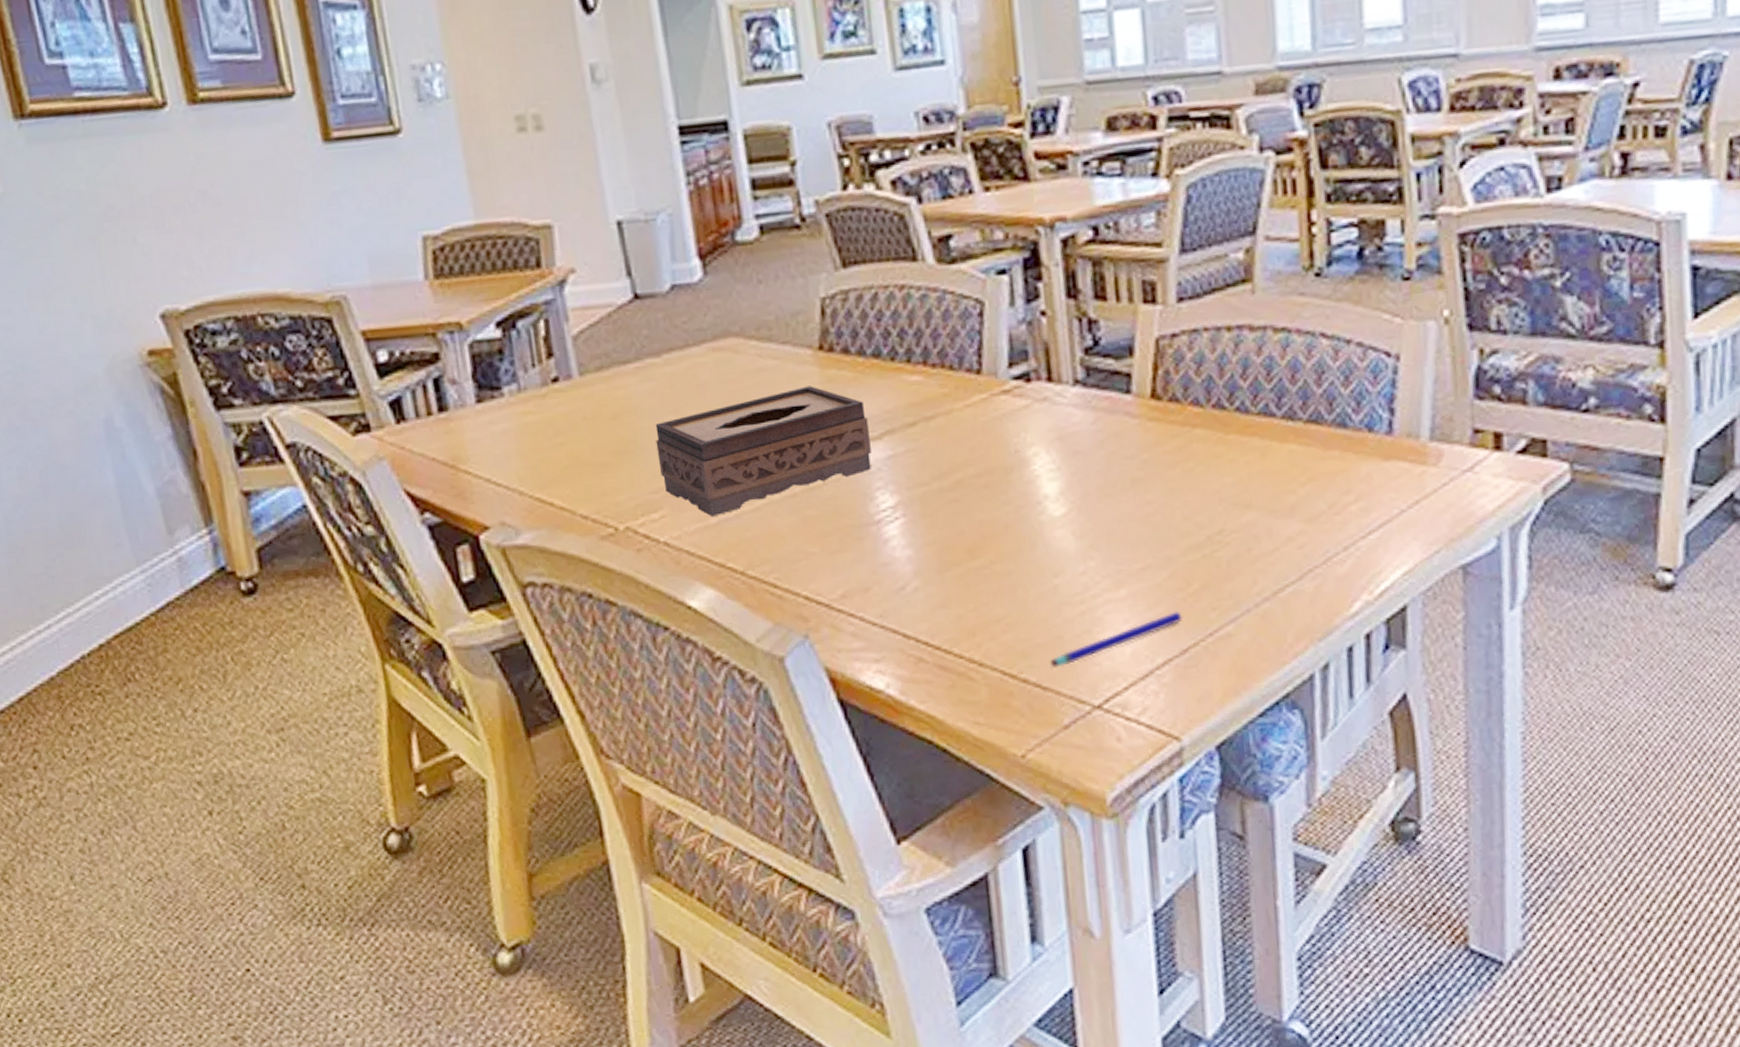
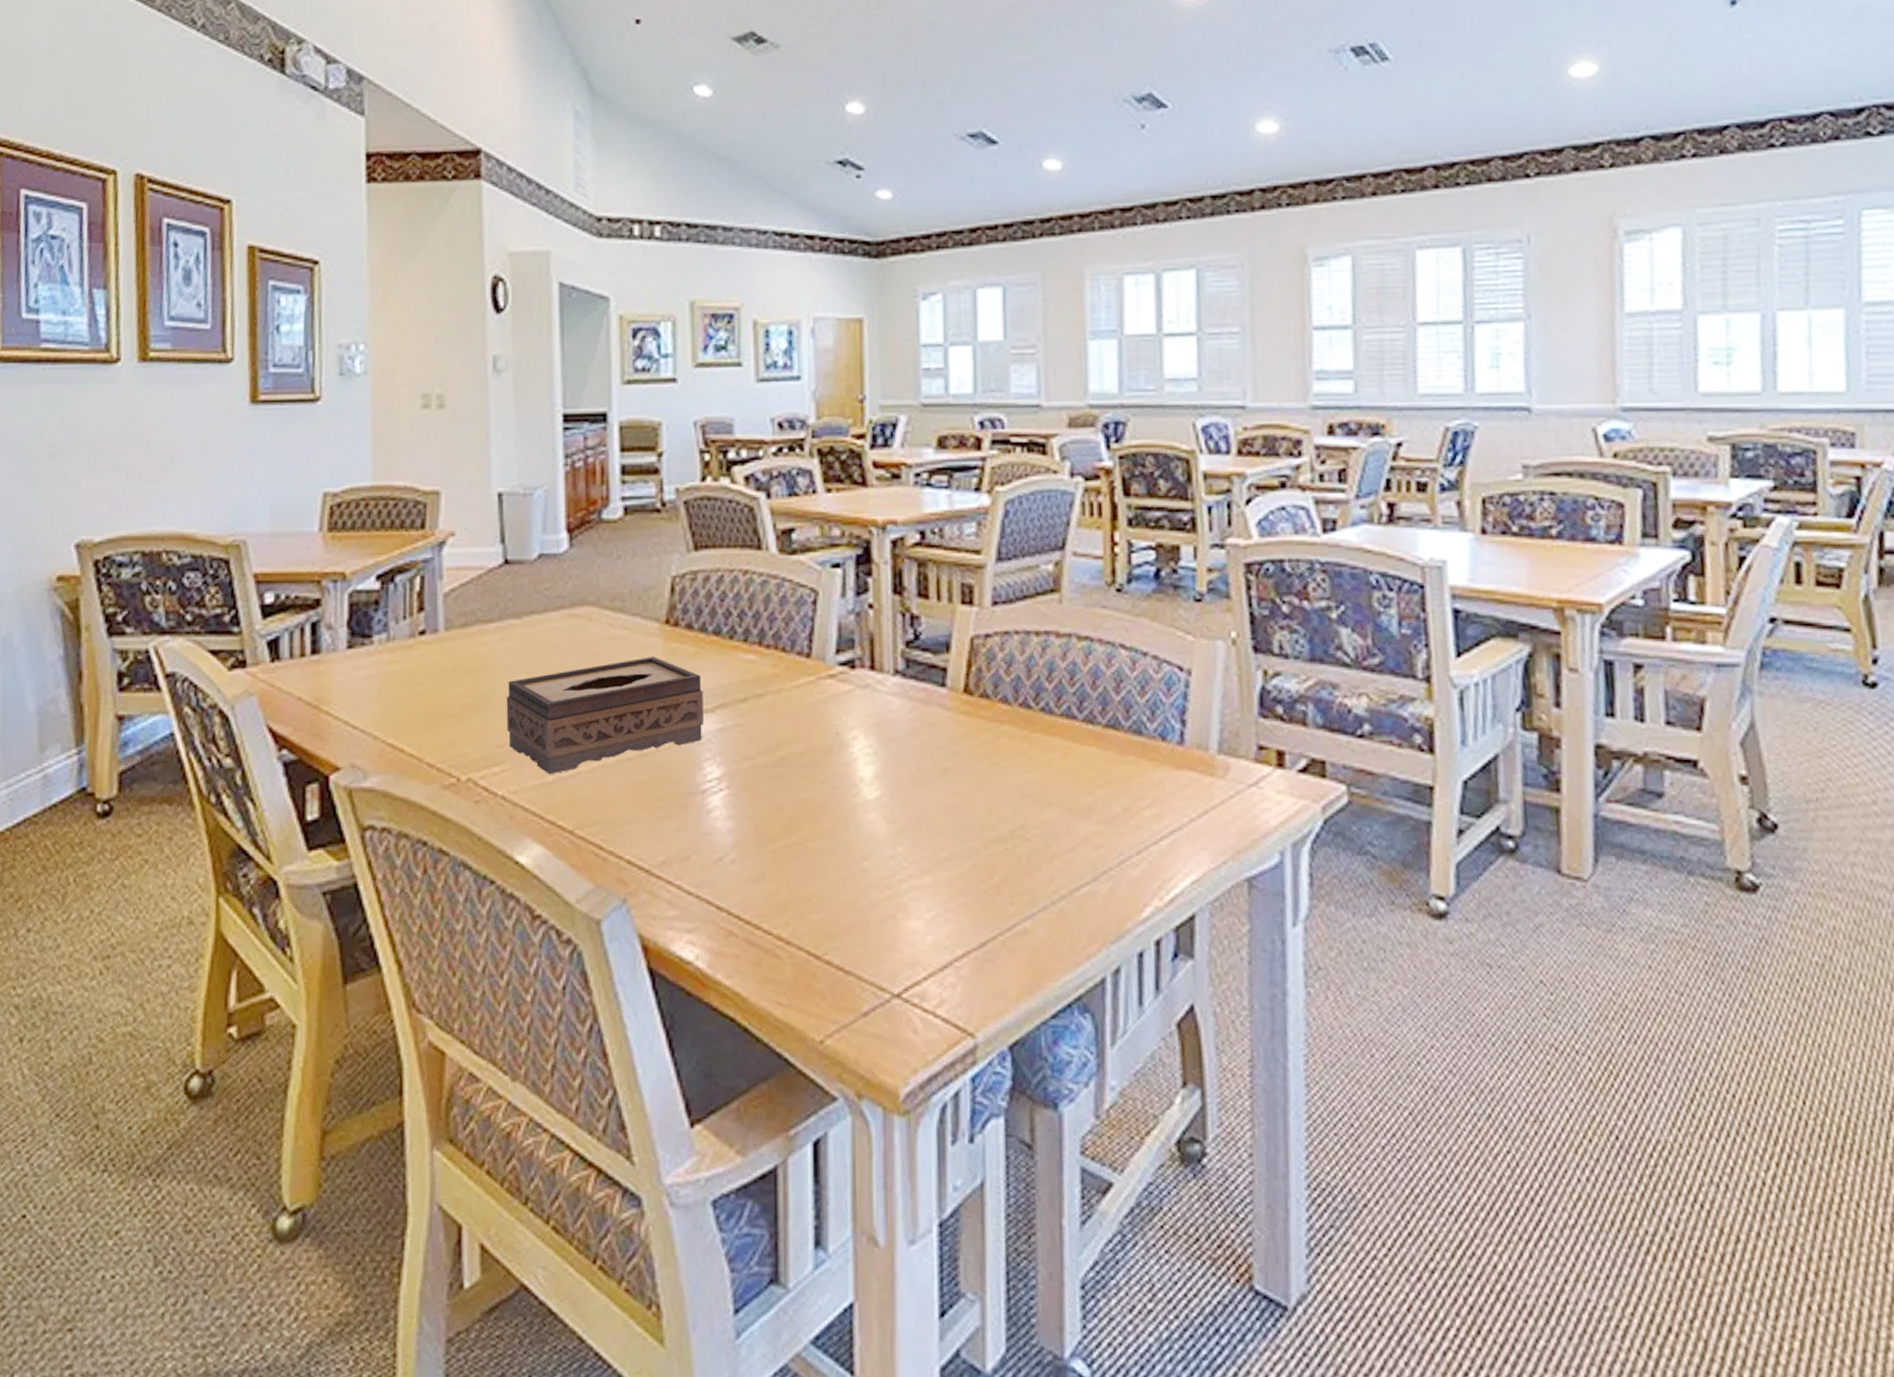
pen: present [1049,611,1183,668] -> none [853,903,983,952]

